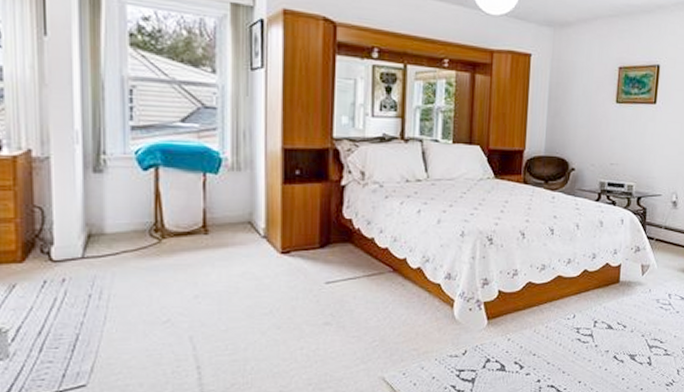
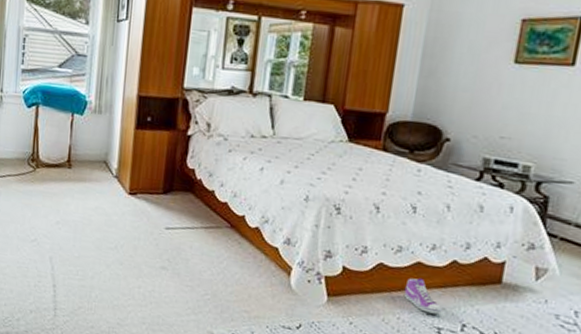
sneaker: none [549,289,579,317] -> present [404,278,442,315]

